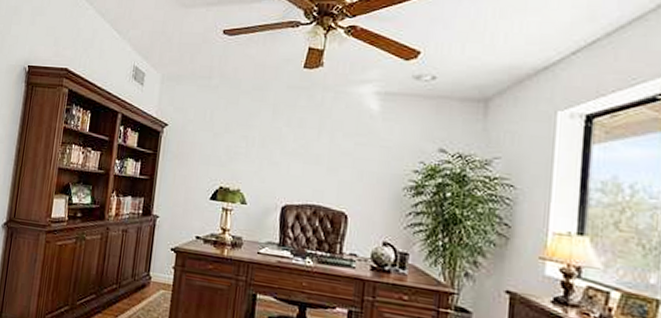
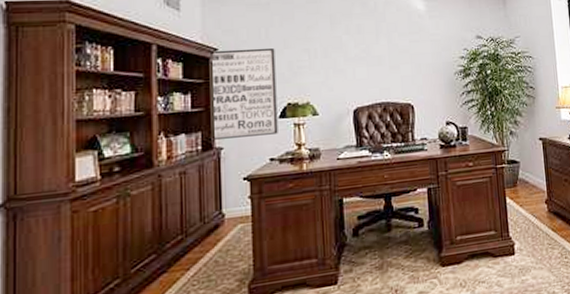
wall art: none [153,125,216,214] -> present [210,47,278,140]

